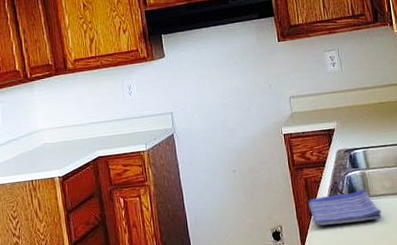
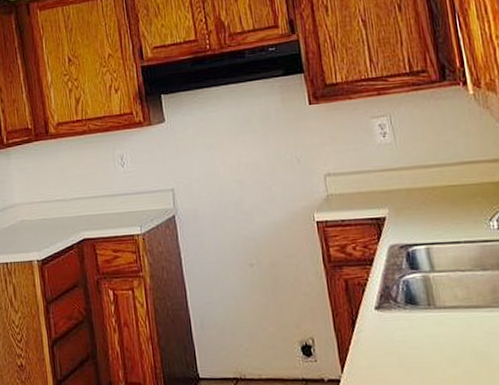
dish towel: present [308,189,382,226] -> none [349,298,453,343]

